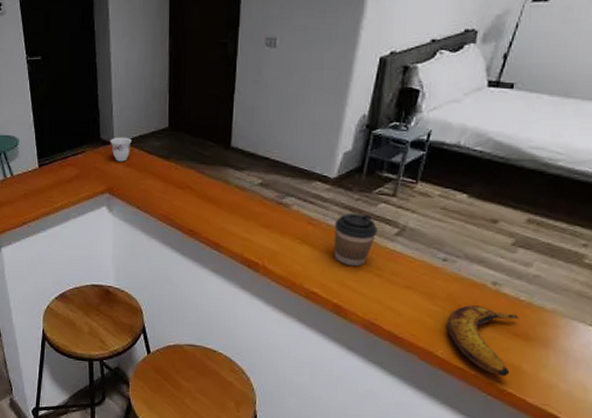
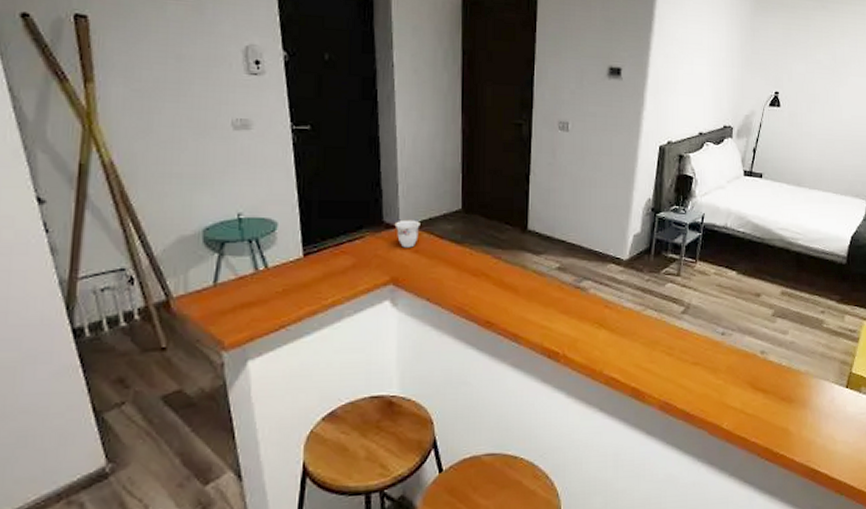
coffee cup: present [334,212,378,267] -> none [629,293,667,348]
banana: present [447,305,519,377] -> none [729,375,783,440]

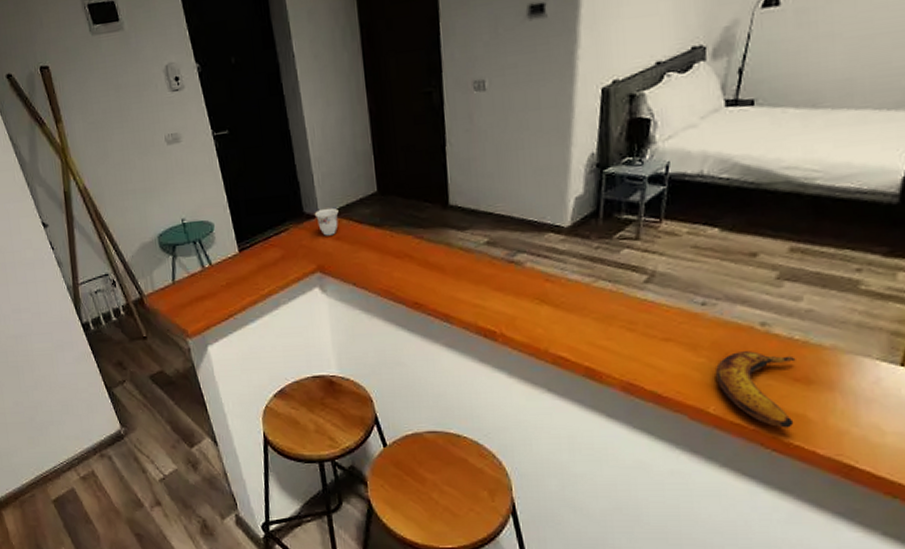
banana: none [729,375,783,440] -> present [716,351,796,428]

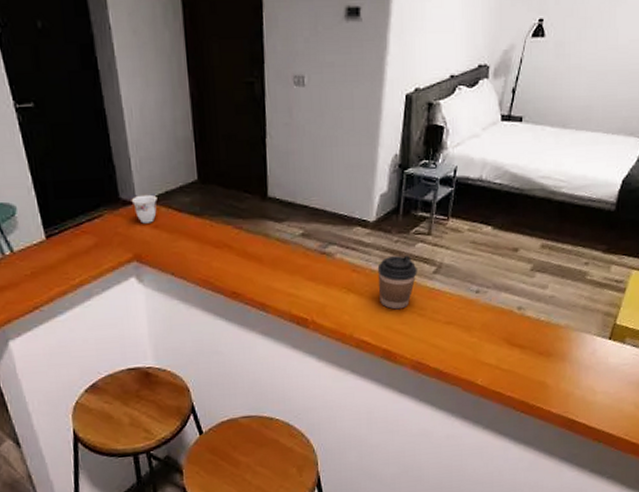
coffee cup: none [574,263,624,323] -> present [377,255,417,310]
banana: present [716,351,796,428] -> none [484,331,541,394]

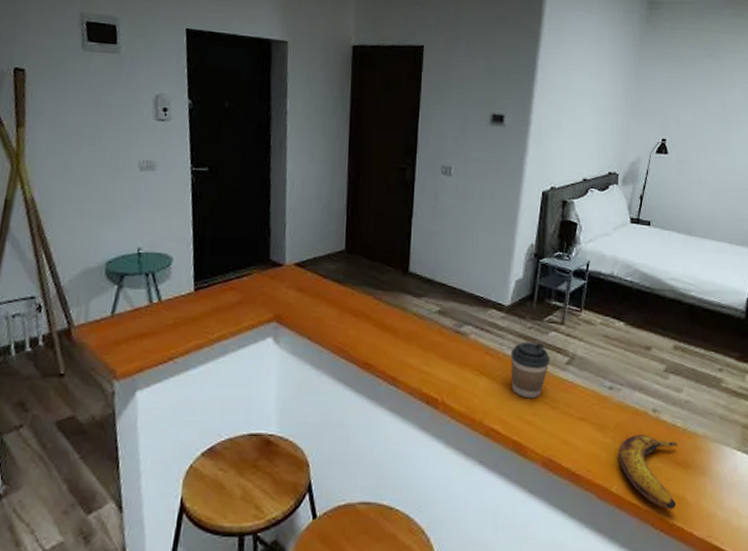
teacup: present [131,194,157,224] -> none [280,258,305,286]
banana: none [484,331,541,394] -> present [619,435,678,510]

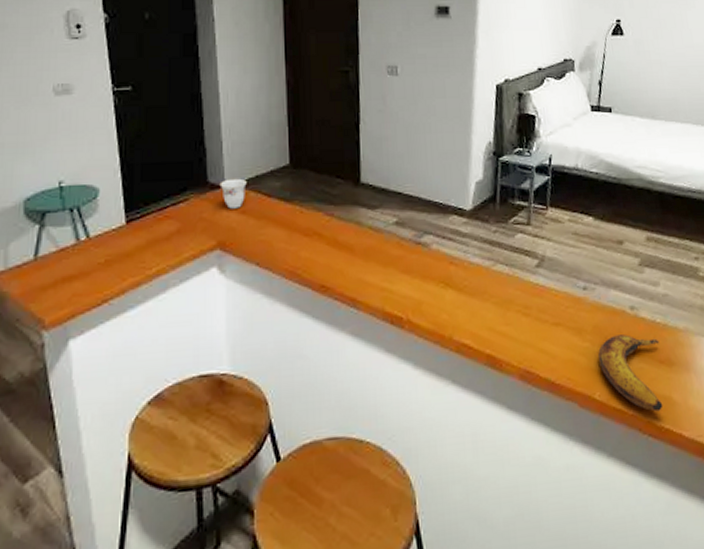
teacup: none [280,258,305,286] -> present [219,178,247,209]
coffee cup: present [510,341,550,399] -> none [476,246,519,308]

